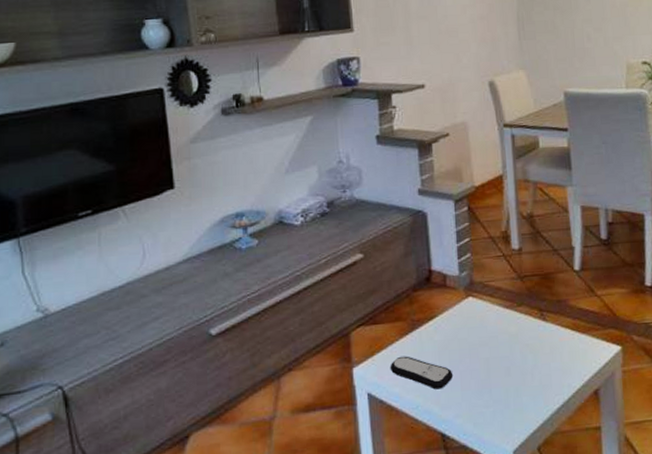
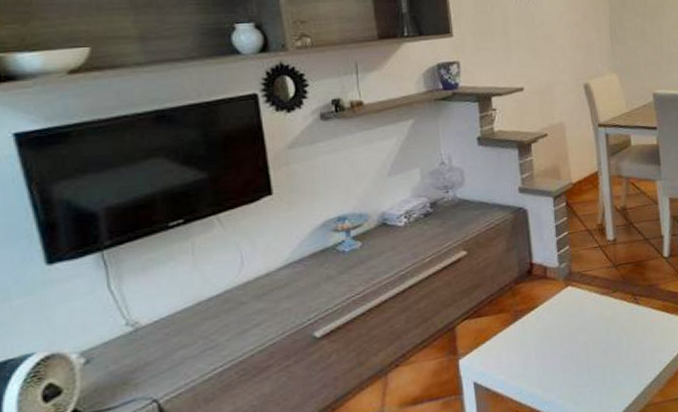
remote control: present [390,356,454,390] -> none [494,344,555,374]

